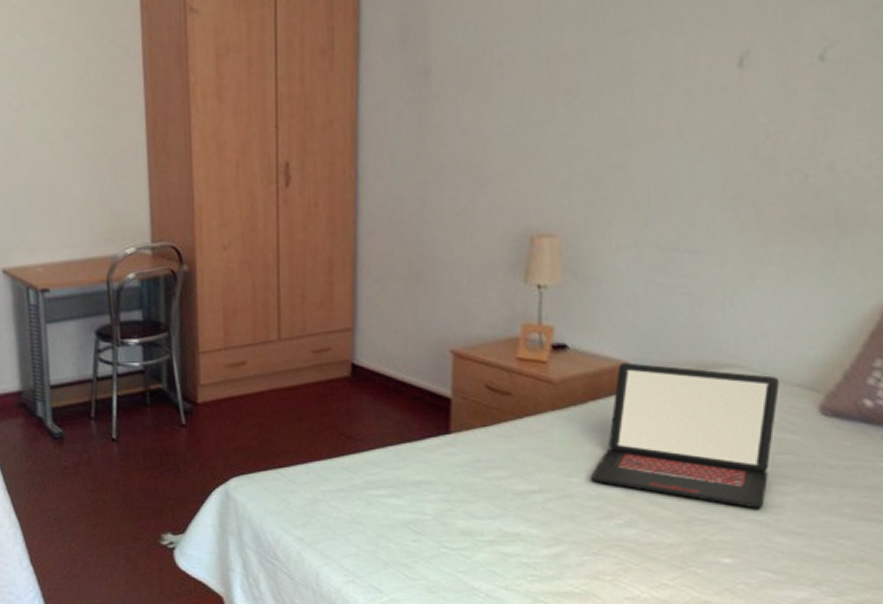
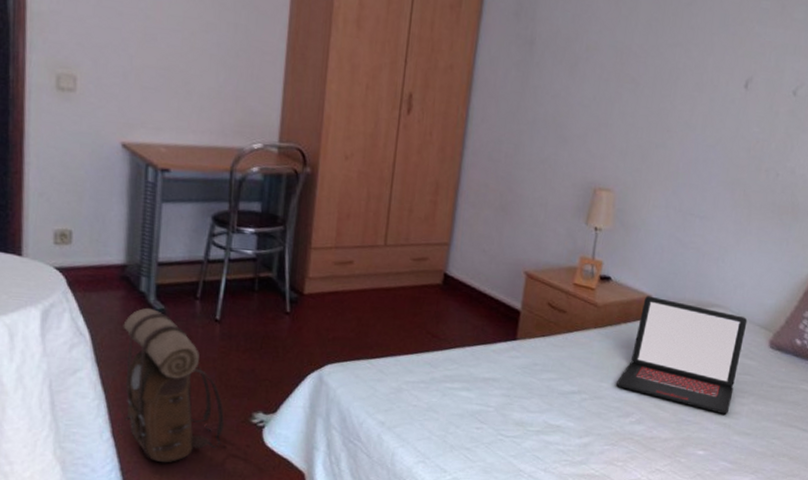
backpack: none [26,432,138,589] -> present [123,307,225,463]

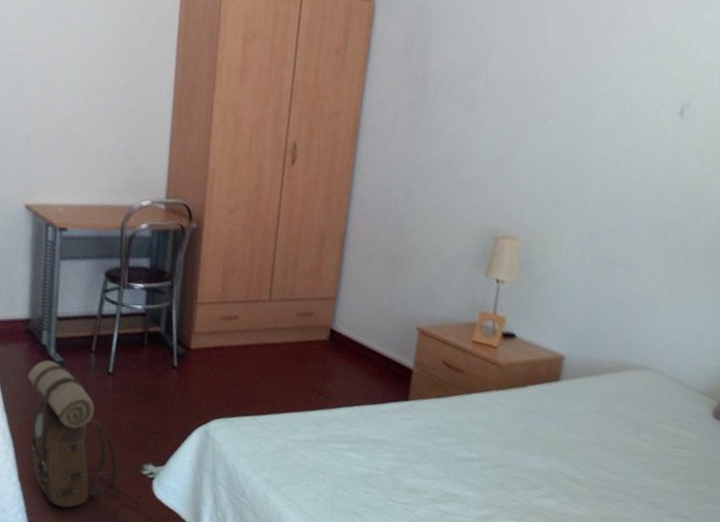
laptop: present [616,296,748,415] -> none [522,355,684,493]

